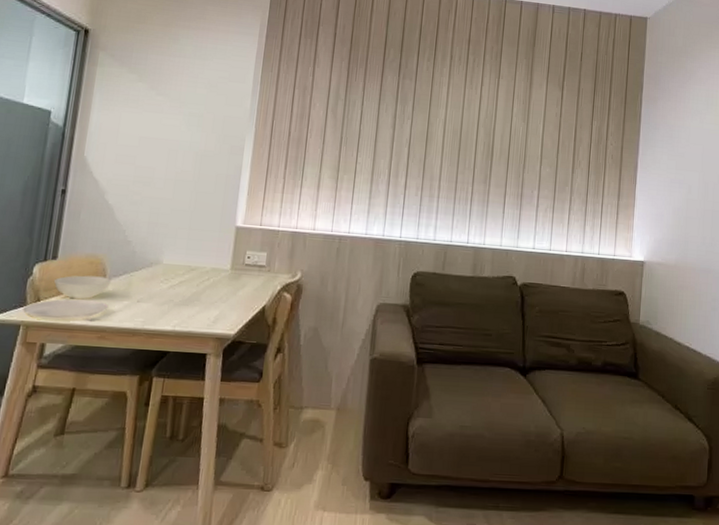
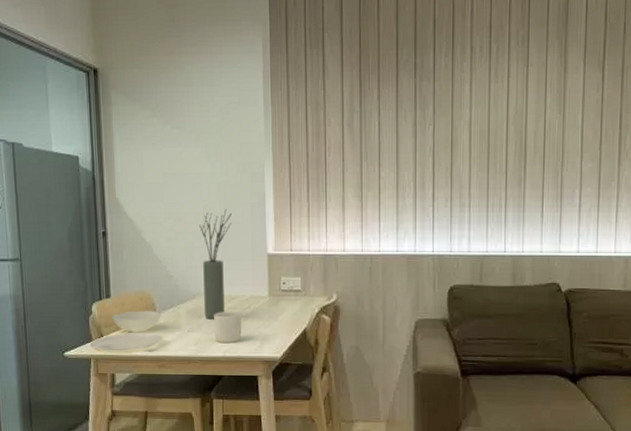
vase: none [159,178,205,291] -> present [199,209,232,320]
mug: none [166,282,199,317] -> present [214,312,242,344]

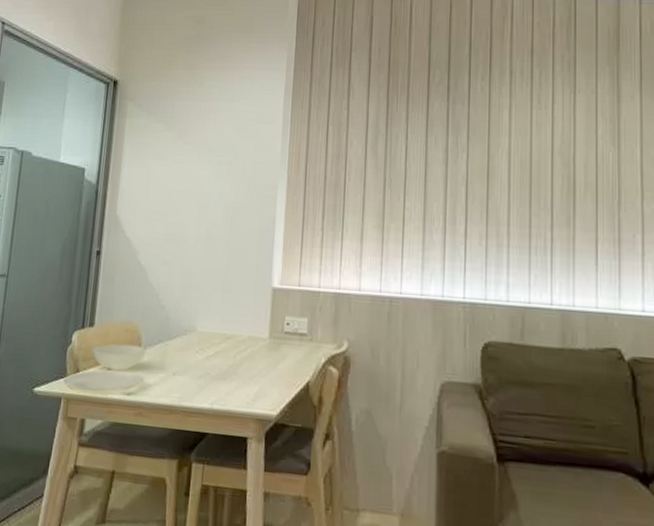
vase: present [199,209,232,320] -> none [194,233,237,362]
mug: present [214,312,242,344] -> none [203,353,236,393]

